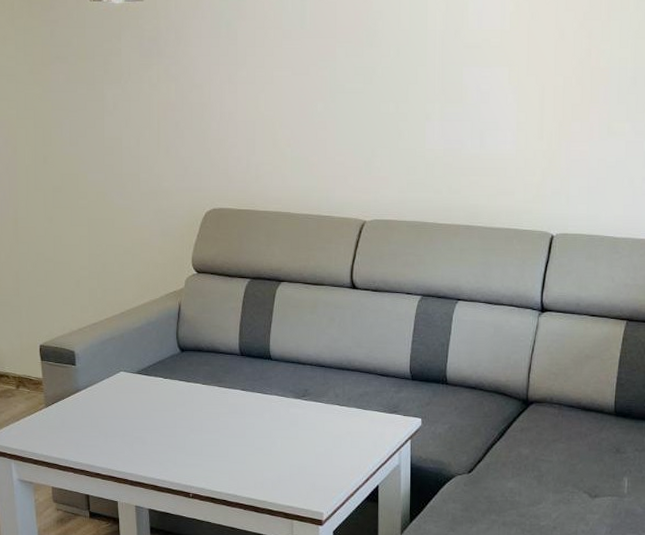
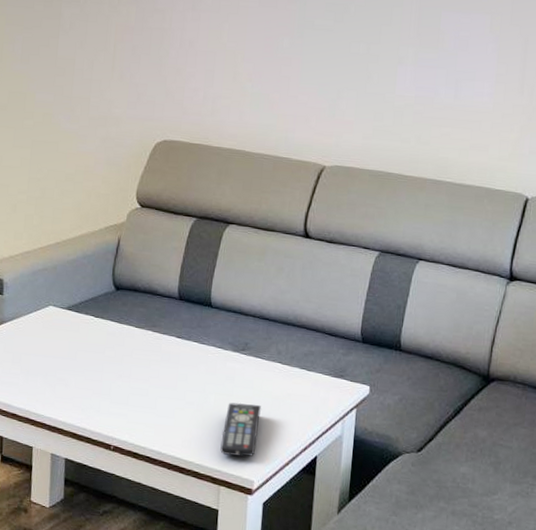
remote control: none [290,444,325,492] -> present [220,402,262,457]

